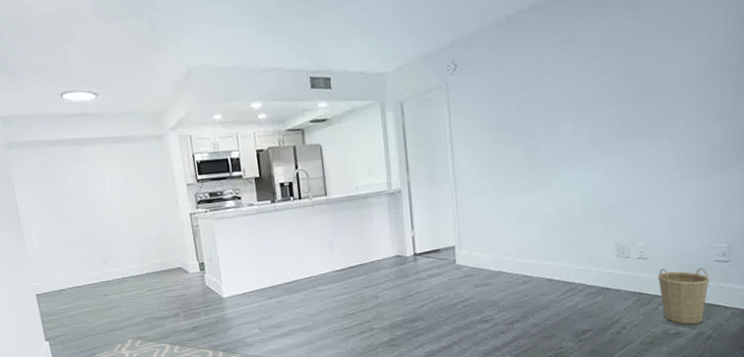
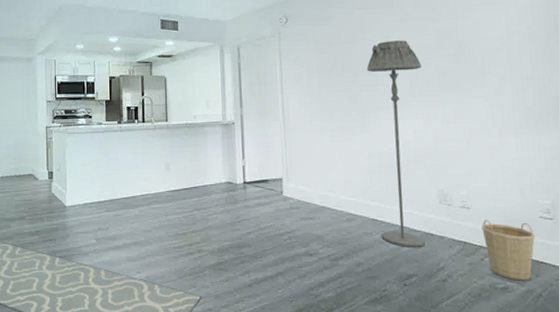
floor lamp: none [544,81,603,304] -> present [366,40,425,247]

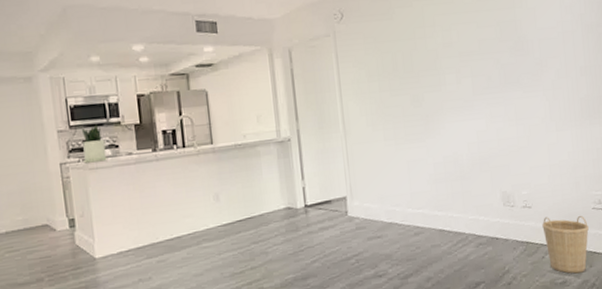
planter: none [63,98,83,128] -> present [81,124,109,164]
floor lamp: present [366,40,425,247] -> none [428,34,491,255]

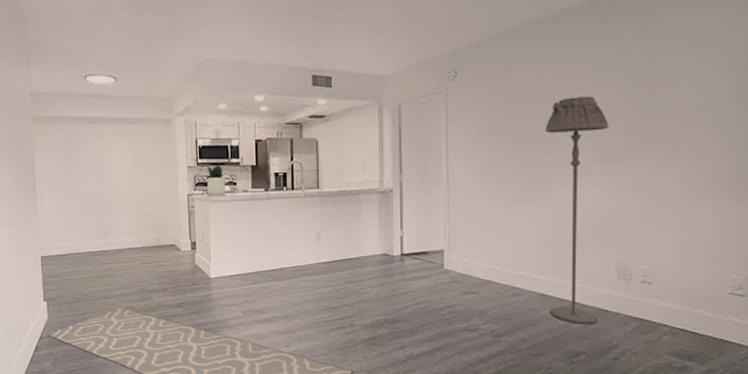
floor lamp: none [428,34,491,255] -> present [544,96,609,324]
basket: present [542,215,589,274] -> none [663,296,722,361]

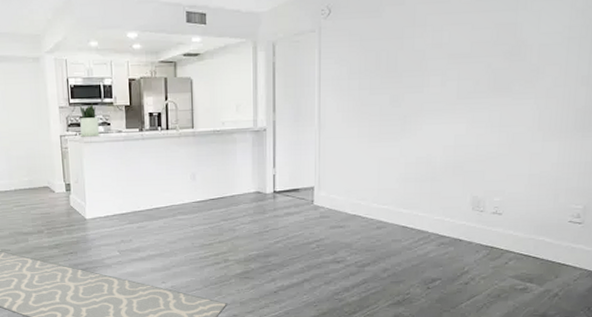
floor lamp: present [544,96,609,324] -> none [410,35,472,253]

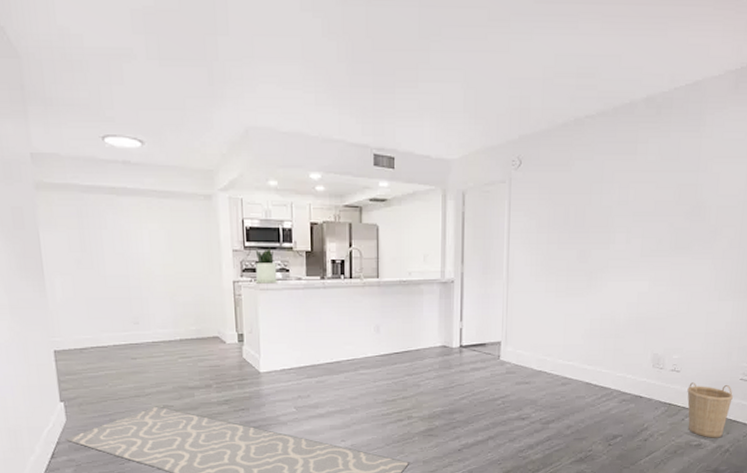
basket: none [510,225,561,282] -> present [687,382,733,438]

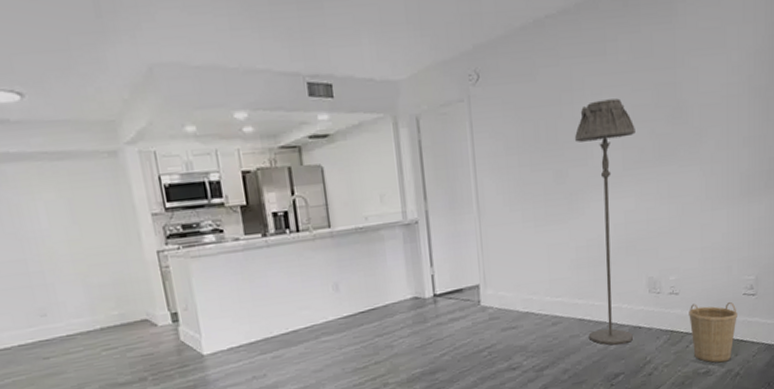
planter: present [254,247,279,284] -> none [179,206,213,251]
floor lamp: none [593,193,656,410] -> present [574,98,635,346]

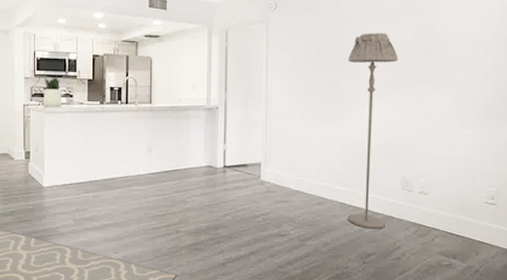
planter: none [179,206,213,251] -> present [41,76,63,107]
basket: present [689,301,737,363] -> none [435,204,479,259]

